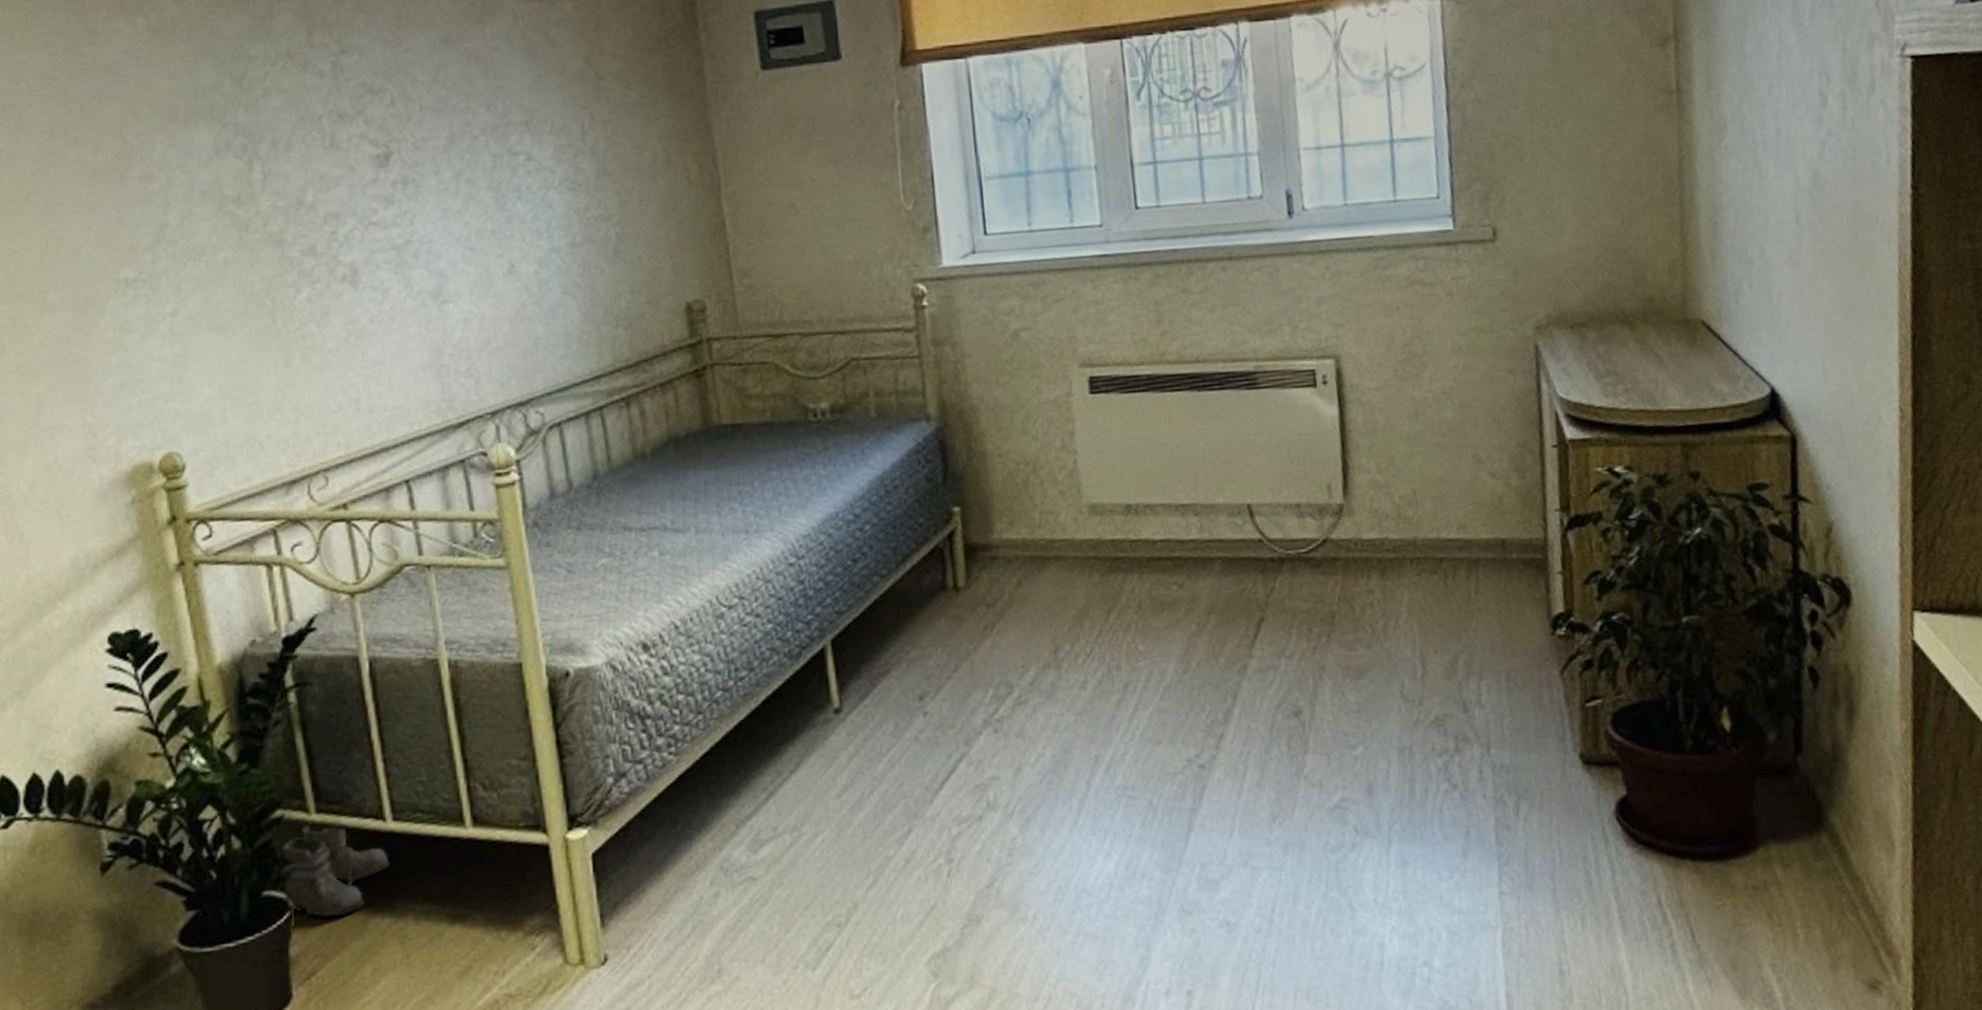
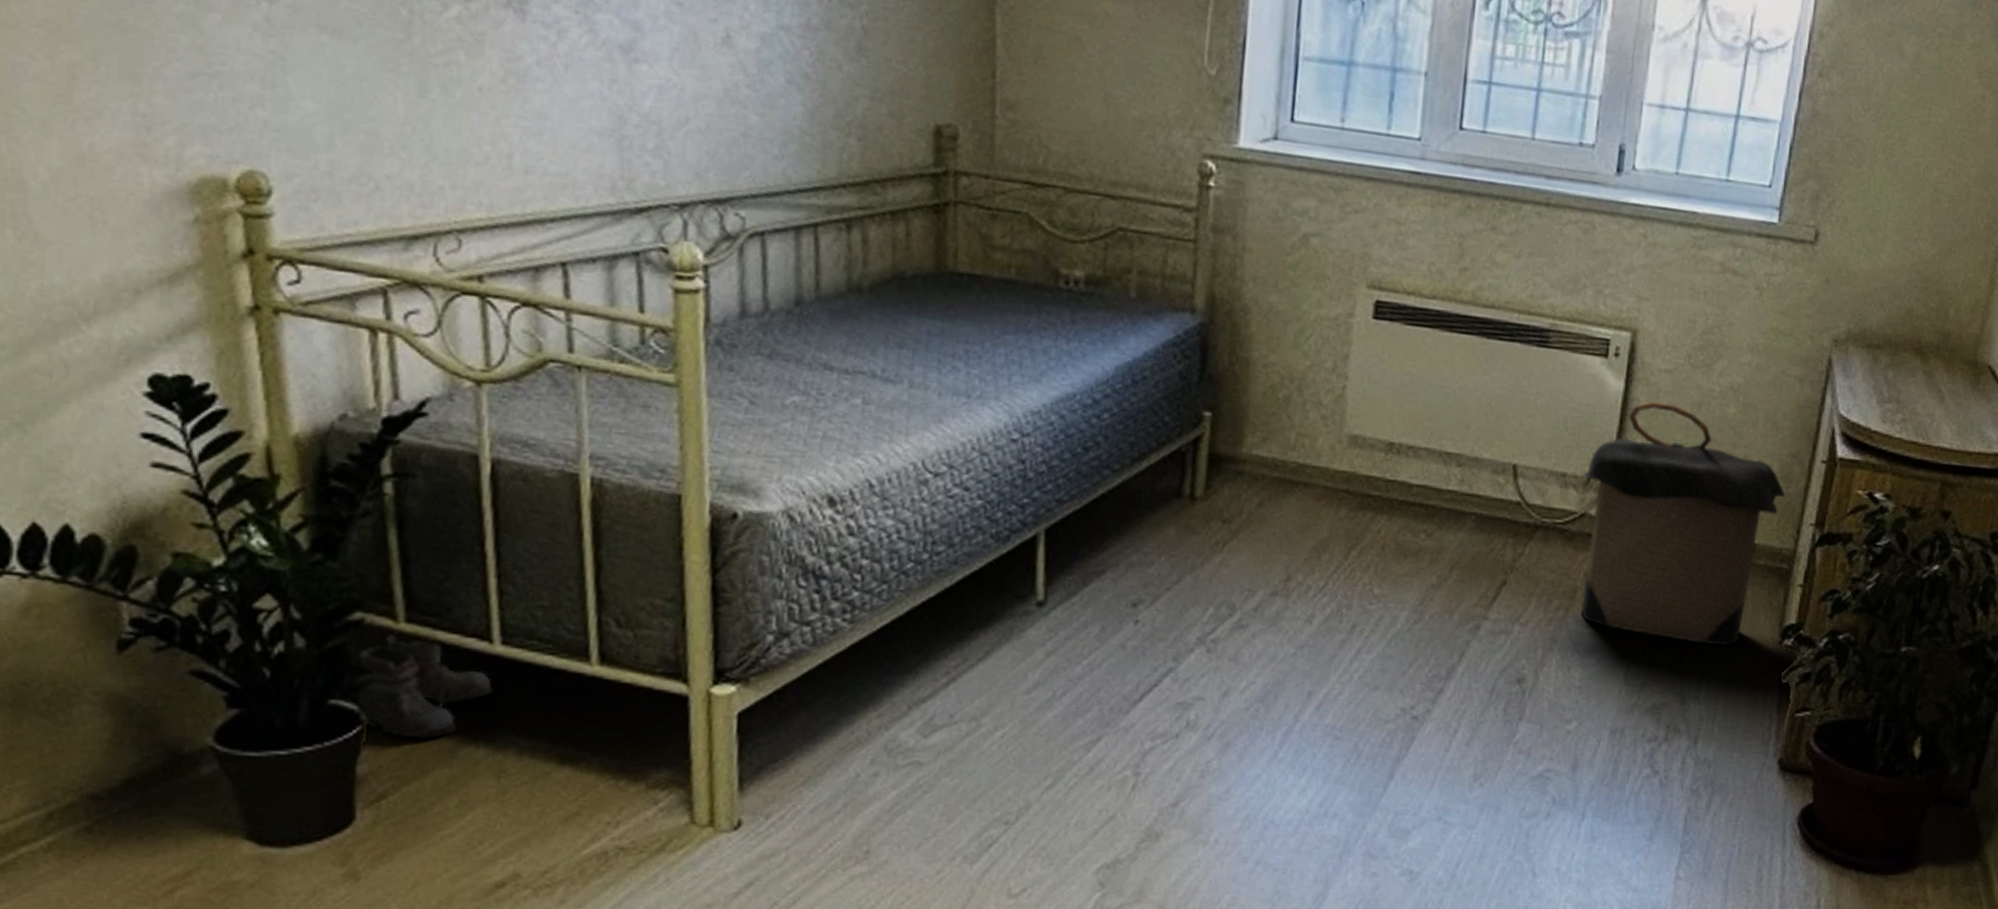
laundry hamper: none [1316,418,1522,648] -> present [1581,401,1785,646]

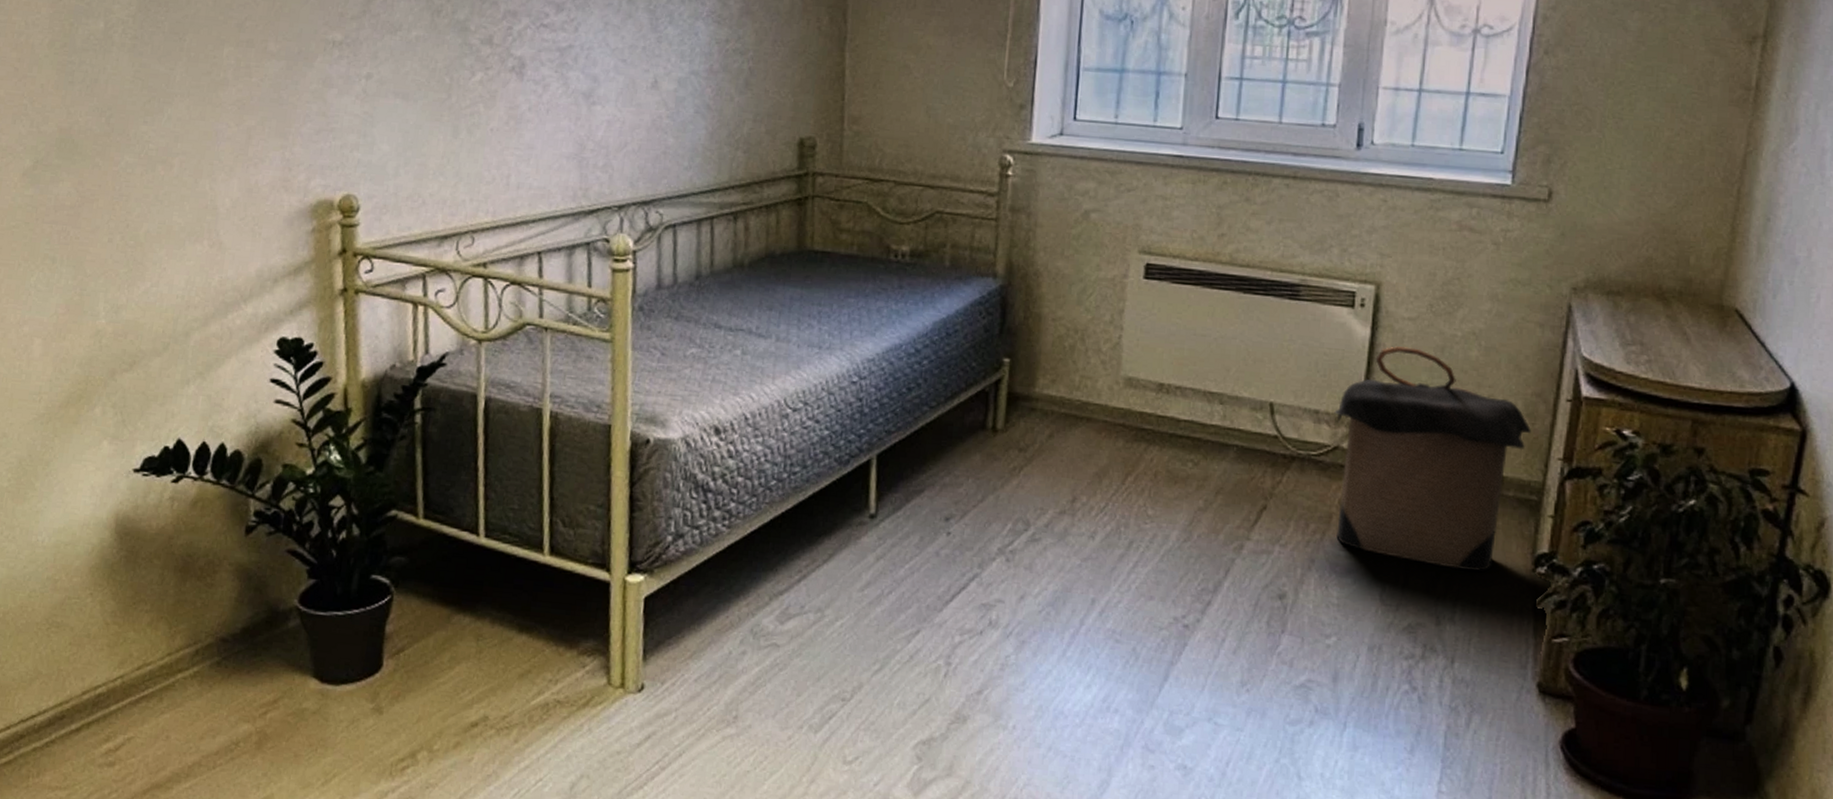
boots: present [356,632,493,742] -> none [388,526,478,608]

